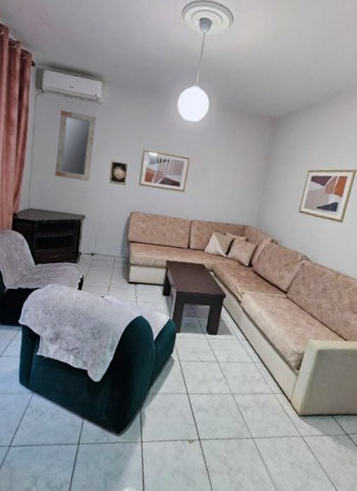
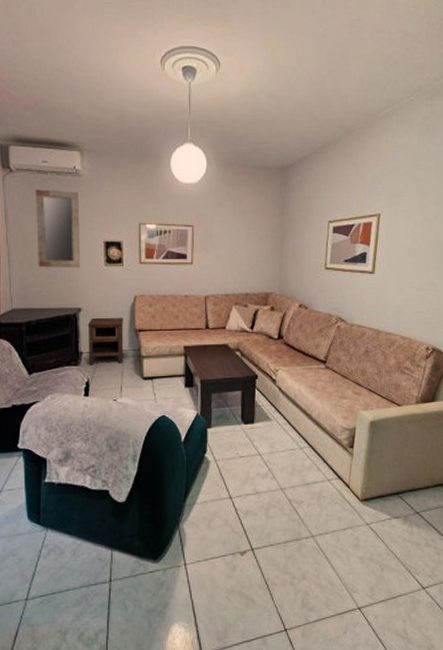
nightstand: none [86,225,119,267] -> present [87,317,124,365]

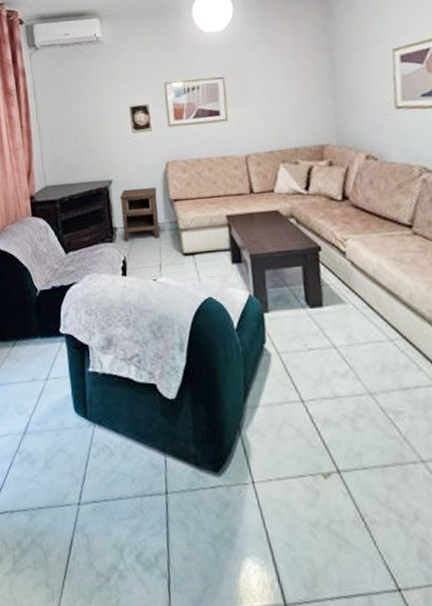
home mirror: present [36,189,80,268] -> none [60,59,108,142]

